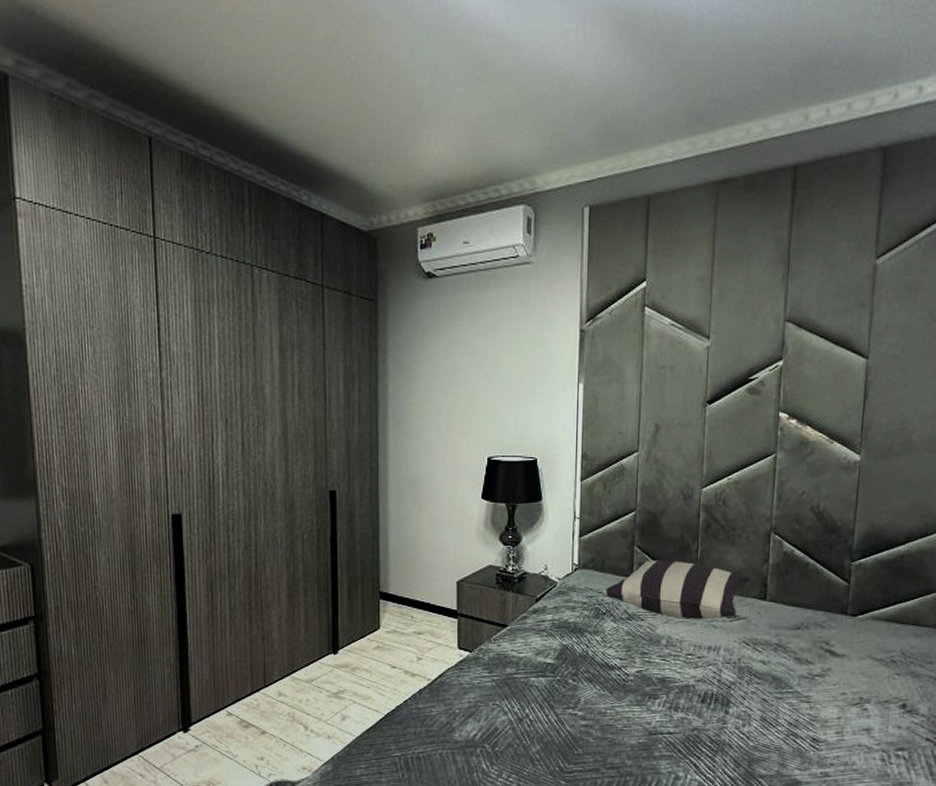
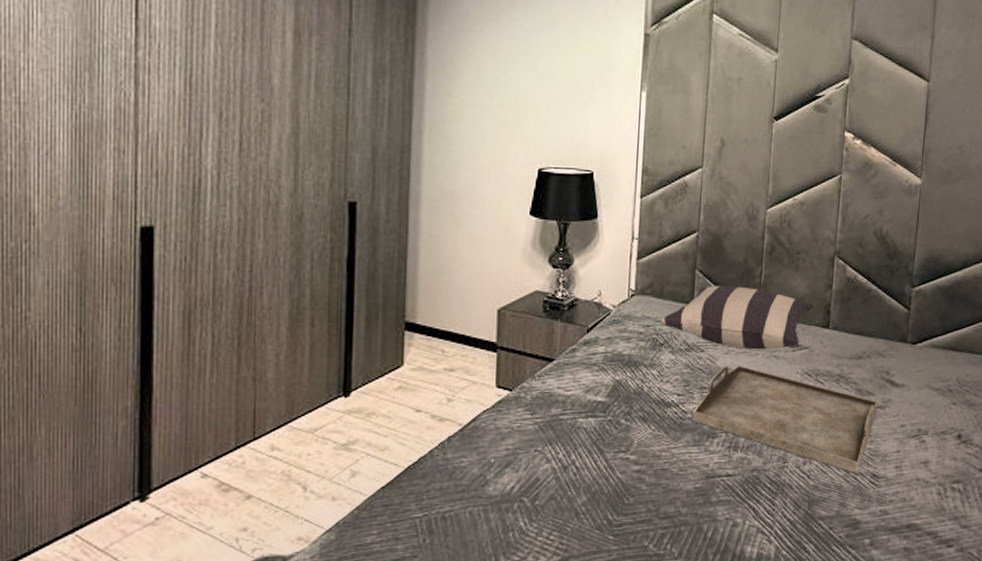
serving tray: none [635,634,817,738] -> present [692,366,878,474]

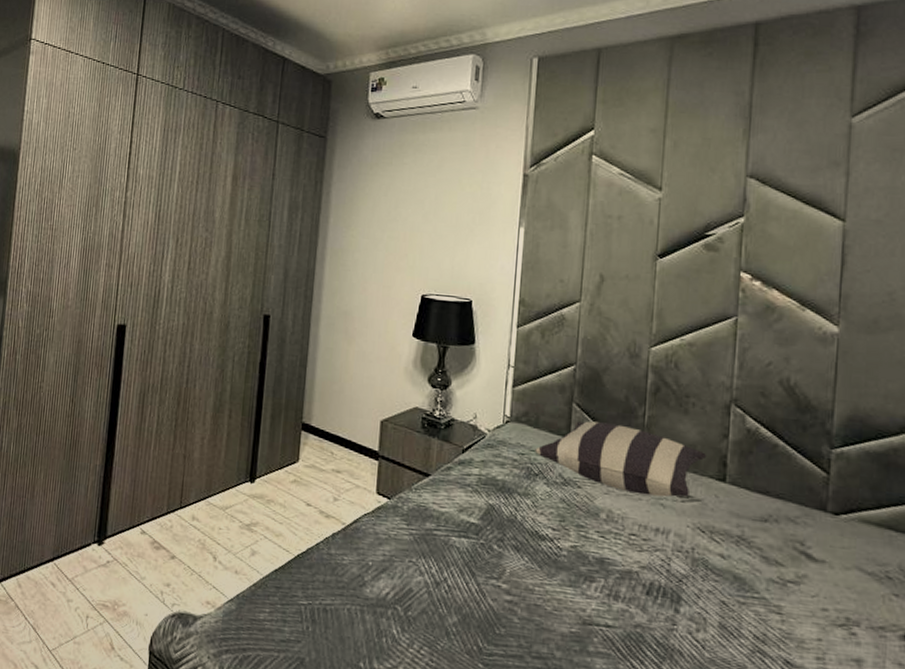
serving tray: present [692,366,878,474] -> none [568,506,790,657]

